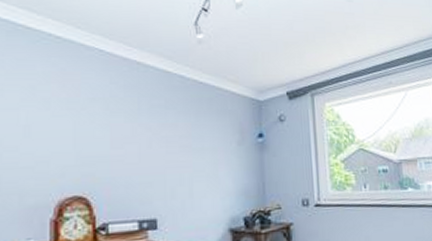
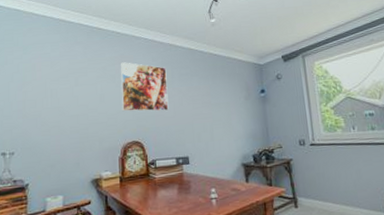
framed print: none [58,81,131,155] -> present [120,62,169,112]

